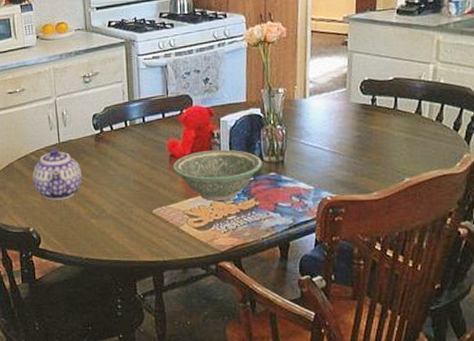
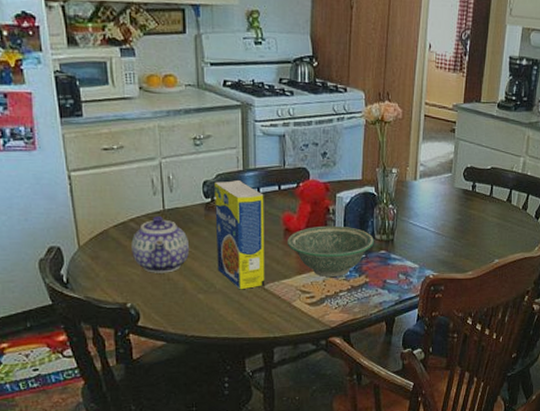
legume: none [103,112,153,215] -> present [215,180,265,290]

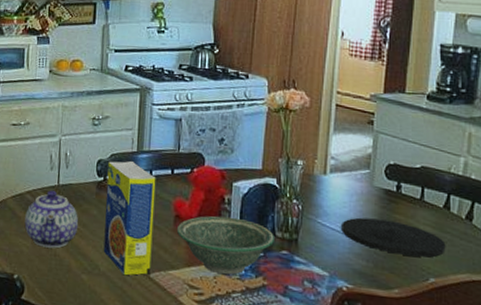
plate: none [429,215,507,243] -> present [341,217,446,257]

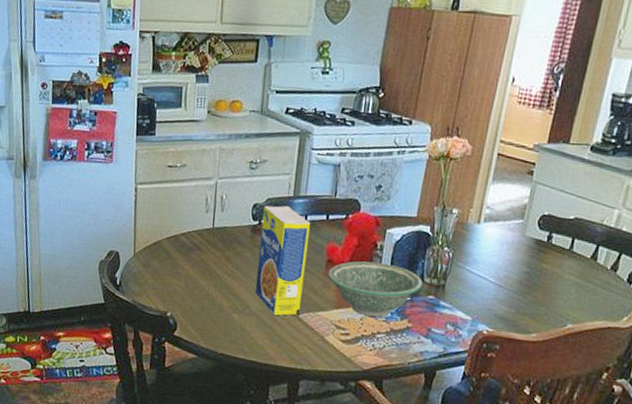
teapot: present [24,189,79,249] -> none [178,232,232,289]
plate: present [341,217,446,257] -> none [488,266,588,305]

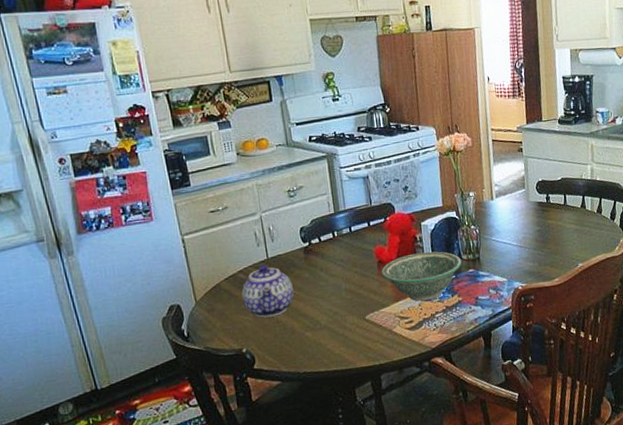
teapot: none [178,232,232,289] -> present [241,264,294,318]
legume: present [255,205,311,316] -> none [310,223,366,324]

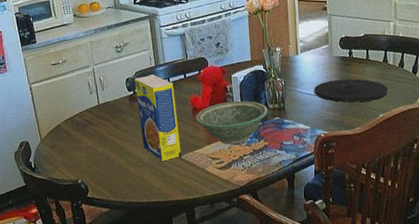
teapot: present [241,264,294,318] -> none [77,109,121,155]
legume: none [310,223,366,324] -> present [134,74,182,162]
plate: none [510,226,587,252] -> present [314,79,388,103]

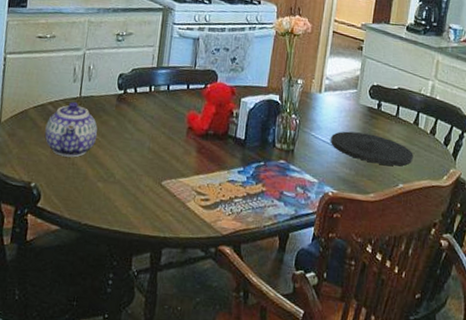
teapot: none [77,109,121,155] -> present [45,101,98,158]
legume: present [134,74,182,162] -> none [119,75,173,184]
bowl: present [195,100,268,145] -> none [188,128,274,182]

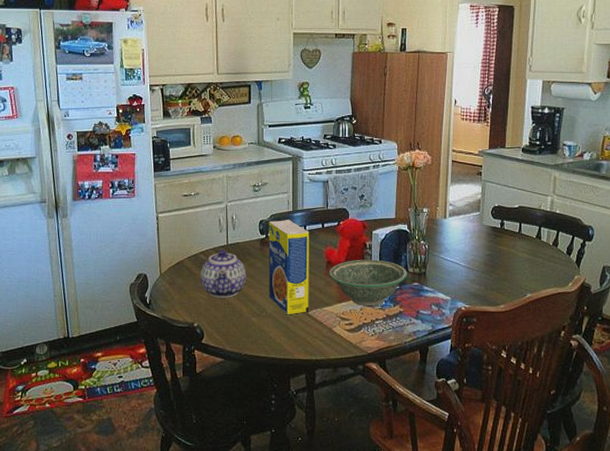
legume: none [119,75,173,184] -> present [268,220,310,315]
bowl: none [188,128,274,182] -> present [328,259,407,307]
plate: present [331,131,414,166] -> none [459,251,539,278]

